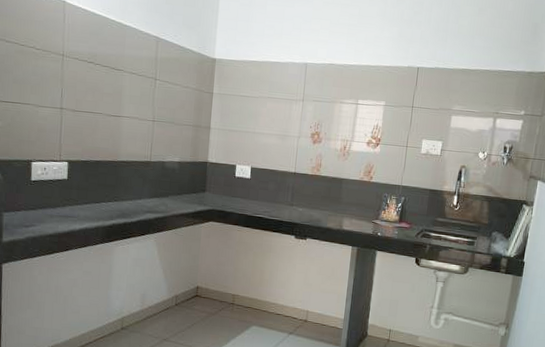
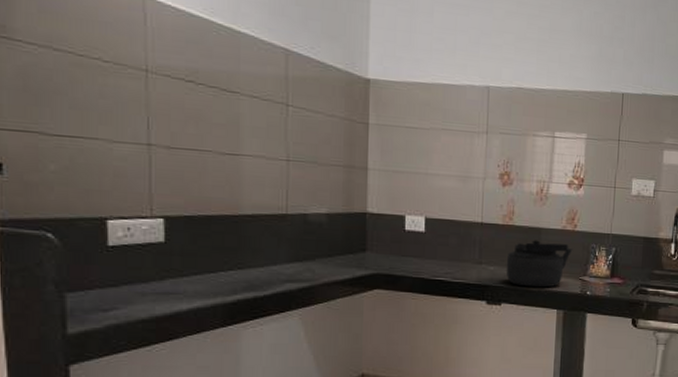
kettle: none [312,188,368,228] -> present [506,240,573,288]

